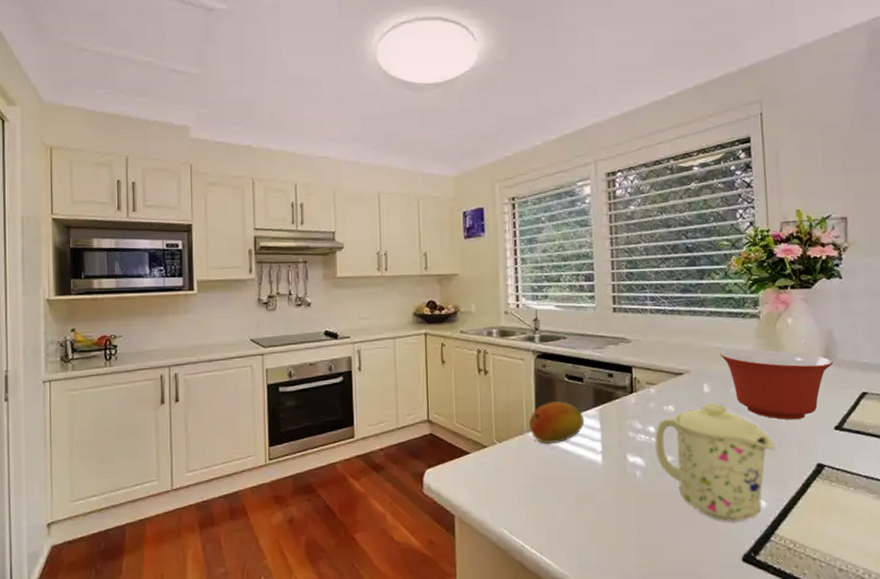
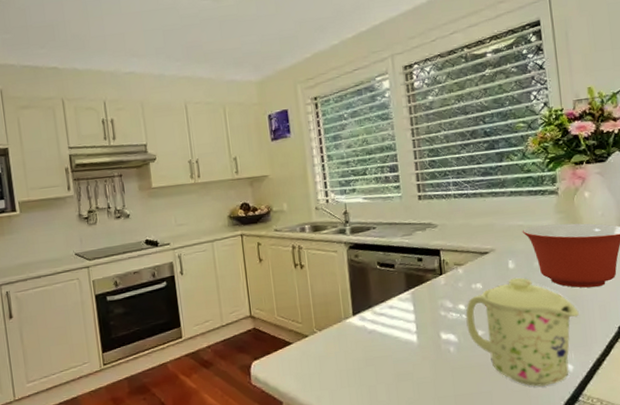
fruit: present [528,401,585,445] -> none [345,287,399,329]

